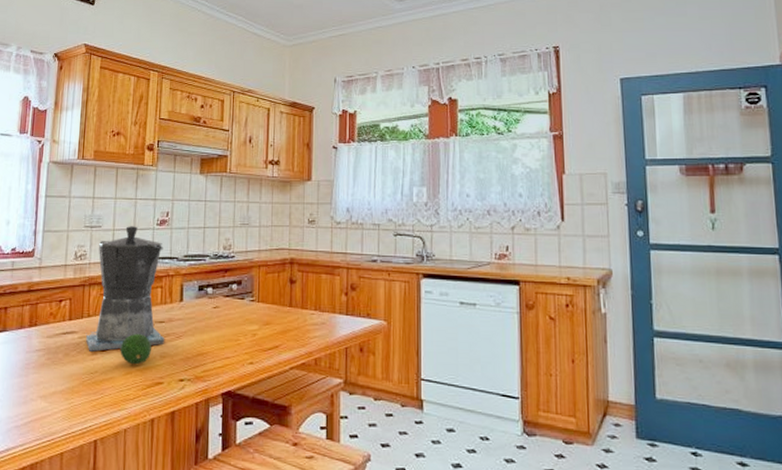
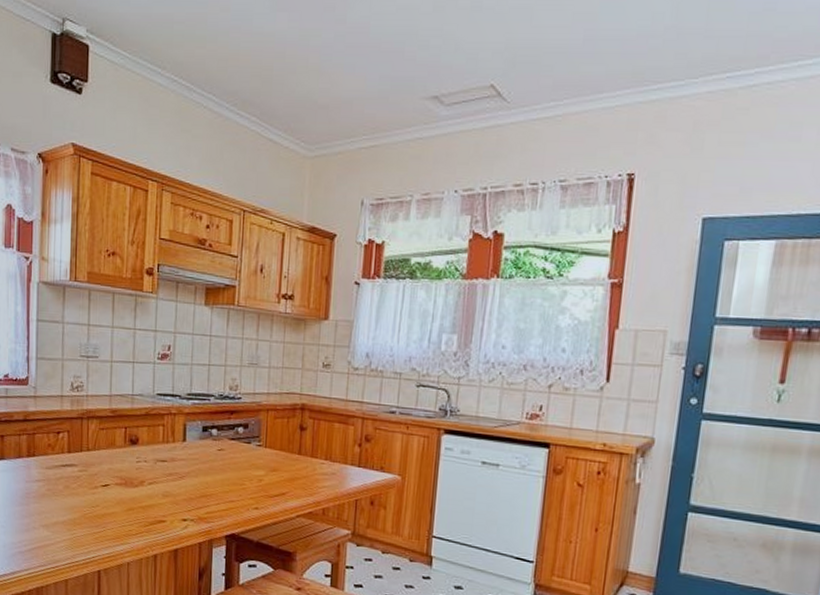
coffee maker: present [85,225,165,352] -> none [85,357,168,486]
fruit: present [120,334,151,365] -> none [121,471,153,502]

